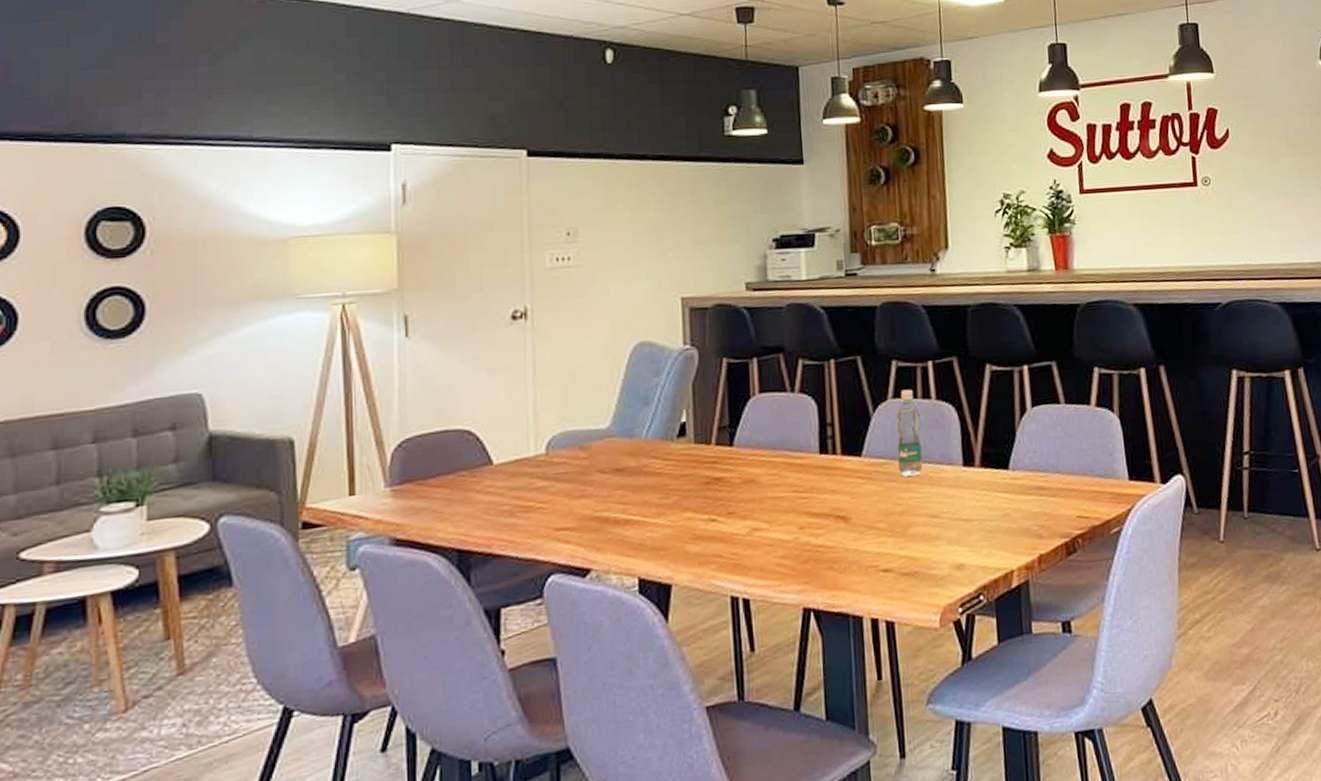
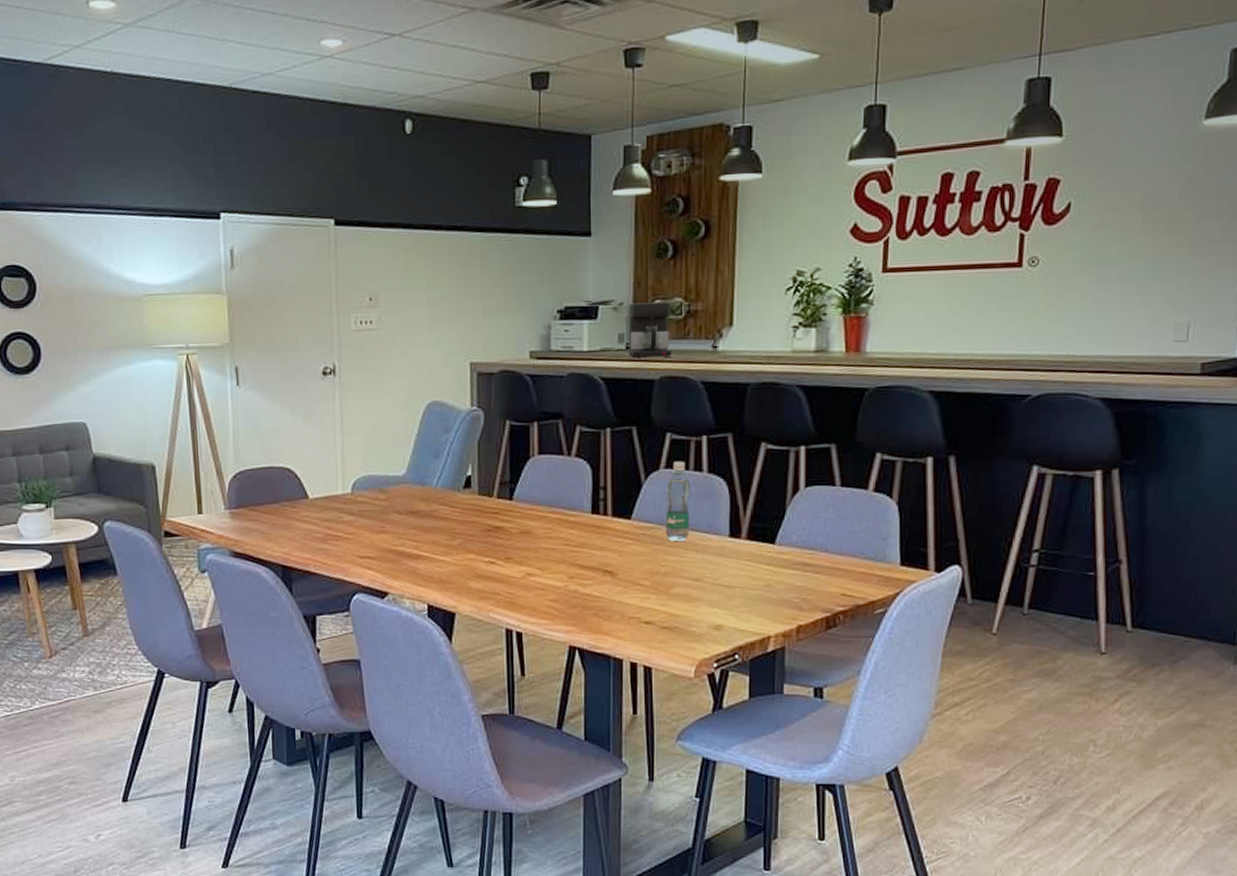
coffee maker: none [845,227,891,285] -> present [628,302,671,358]

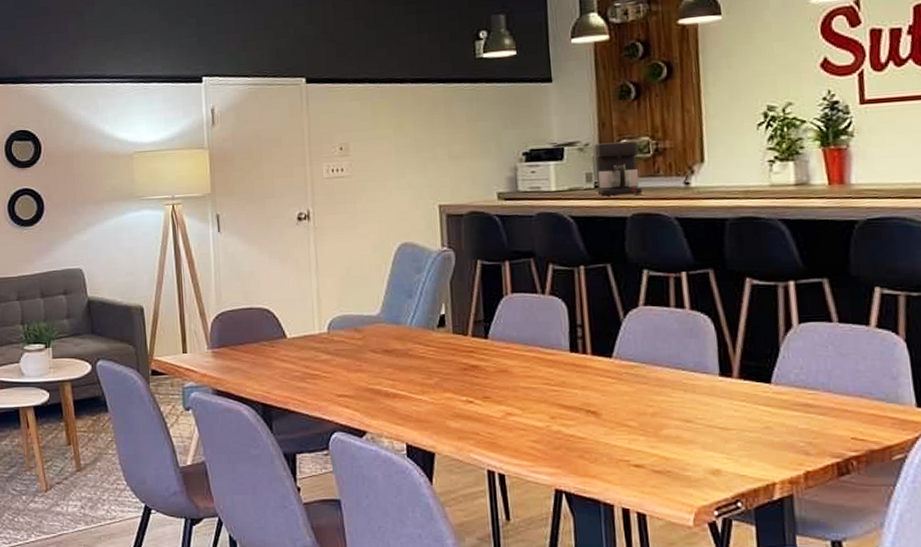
bottle: present [666,461,691,541] -> none [647,298,676,380]

